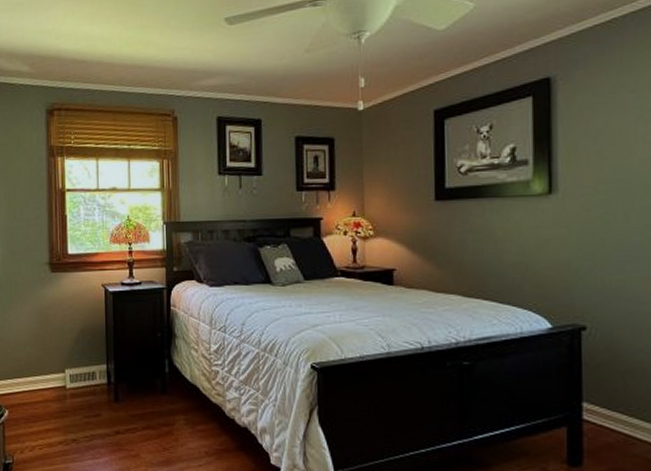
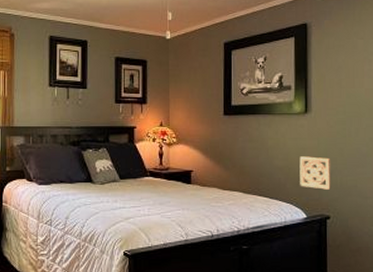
wall ornament: none [541,249,589,292] -> present [299,156,332,190]

